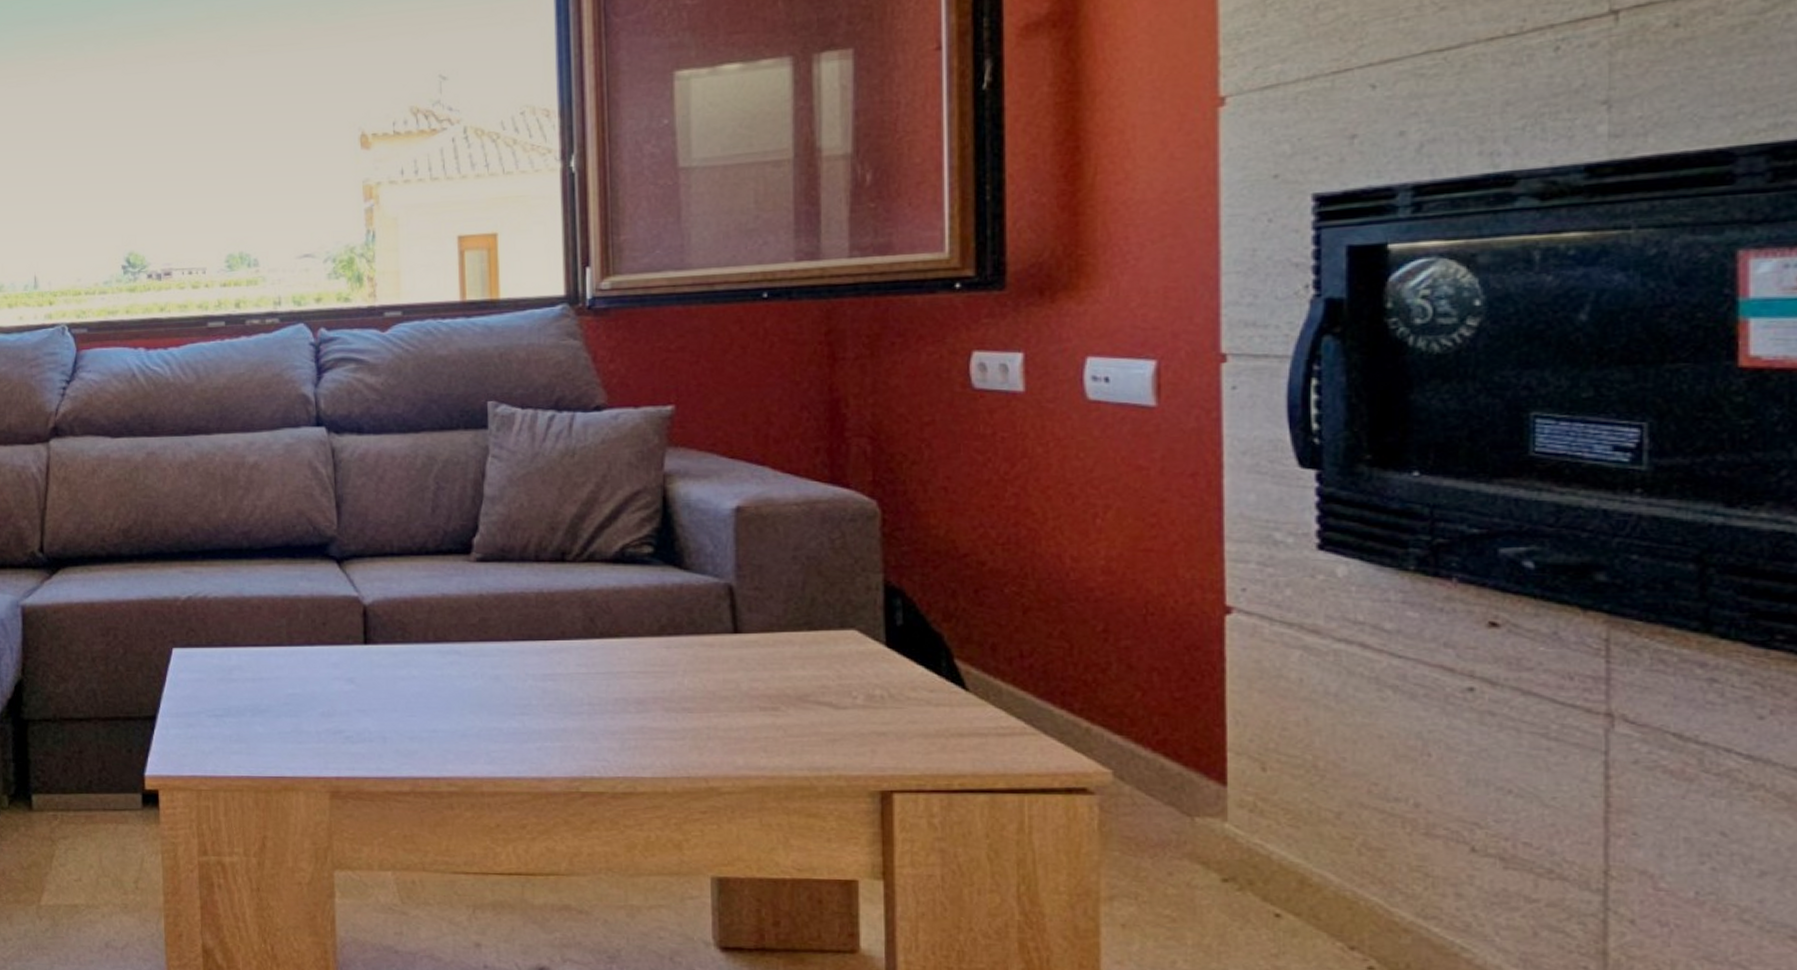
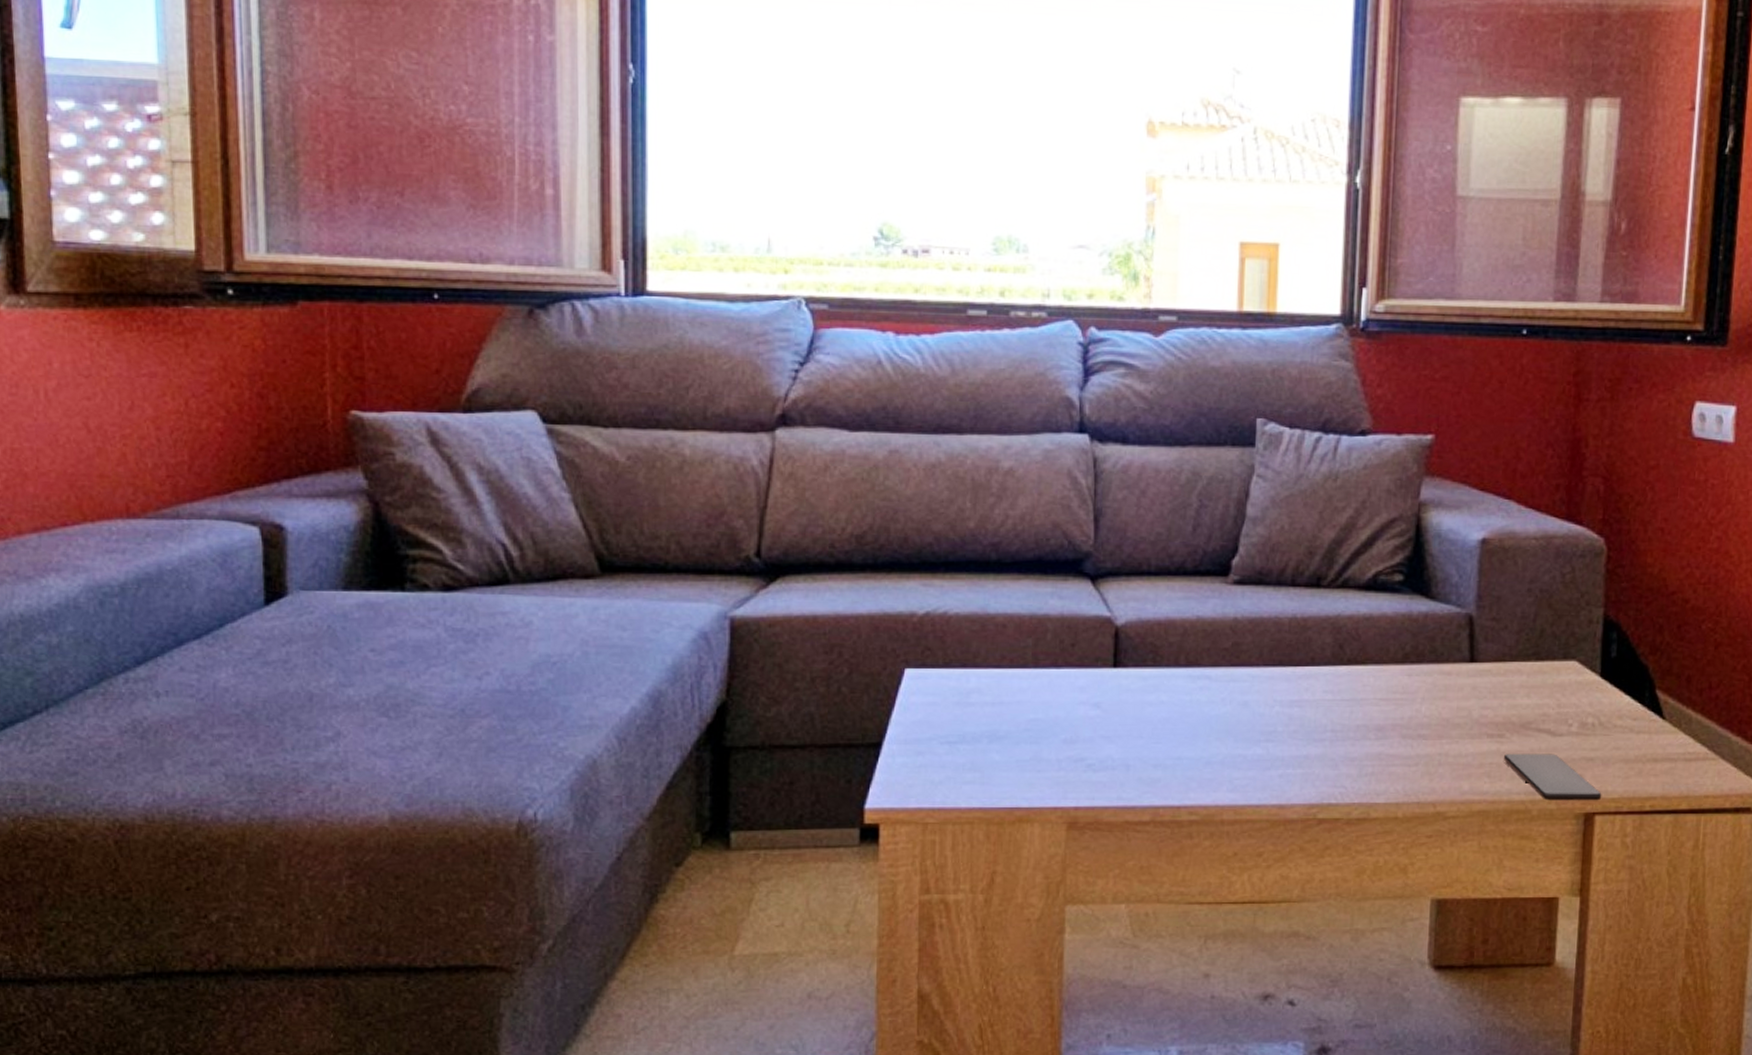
smartphone: none [780,727,900,778] -> present [1503,753,1602,801]

